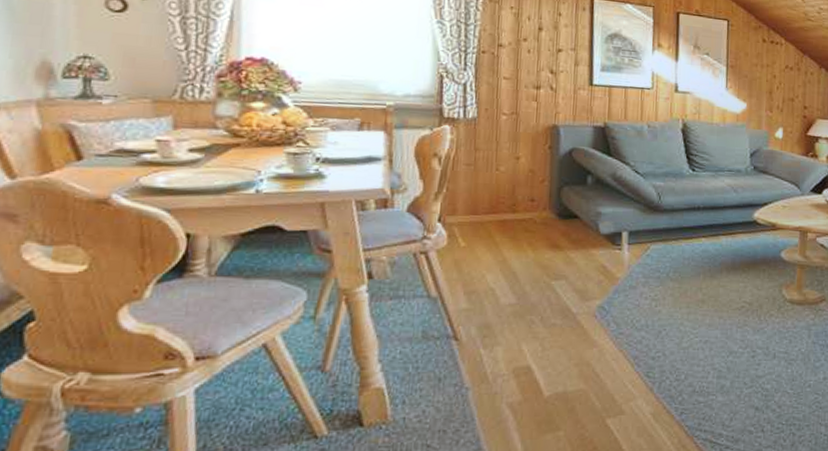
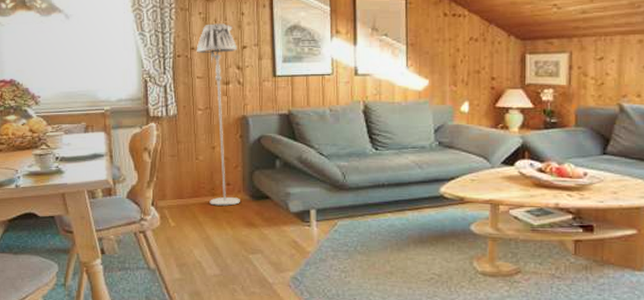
floor lamp: none [504,20,552,225] -> present [196,23,240,206]

